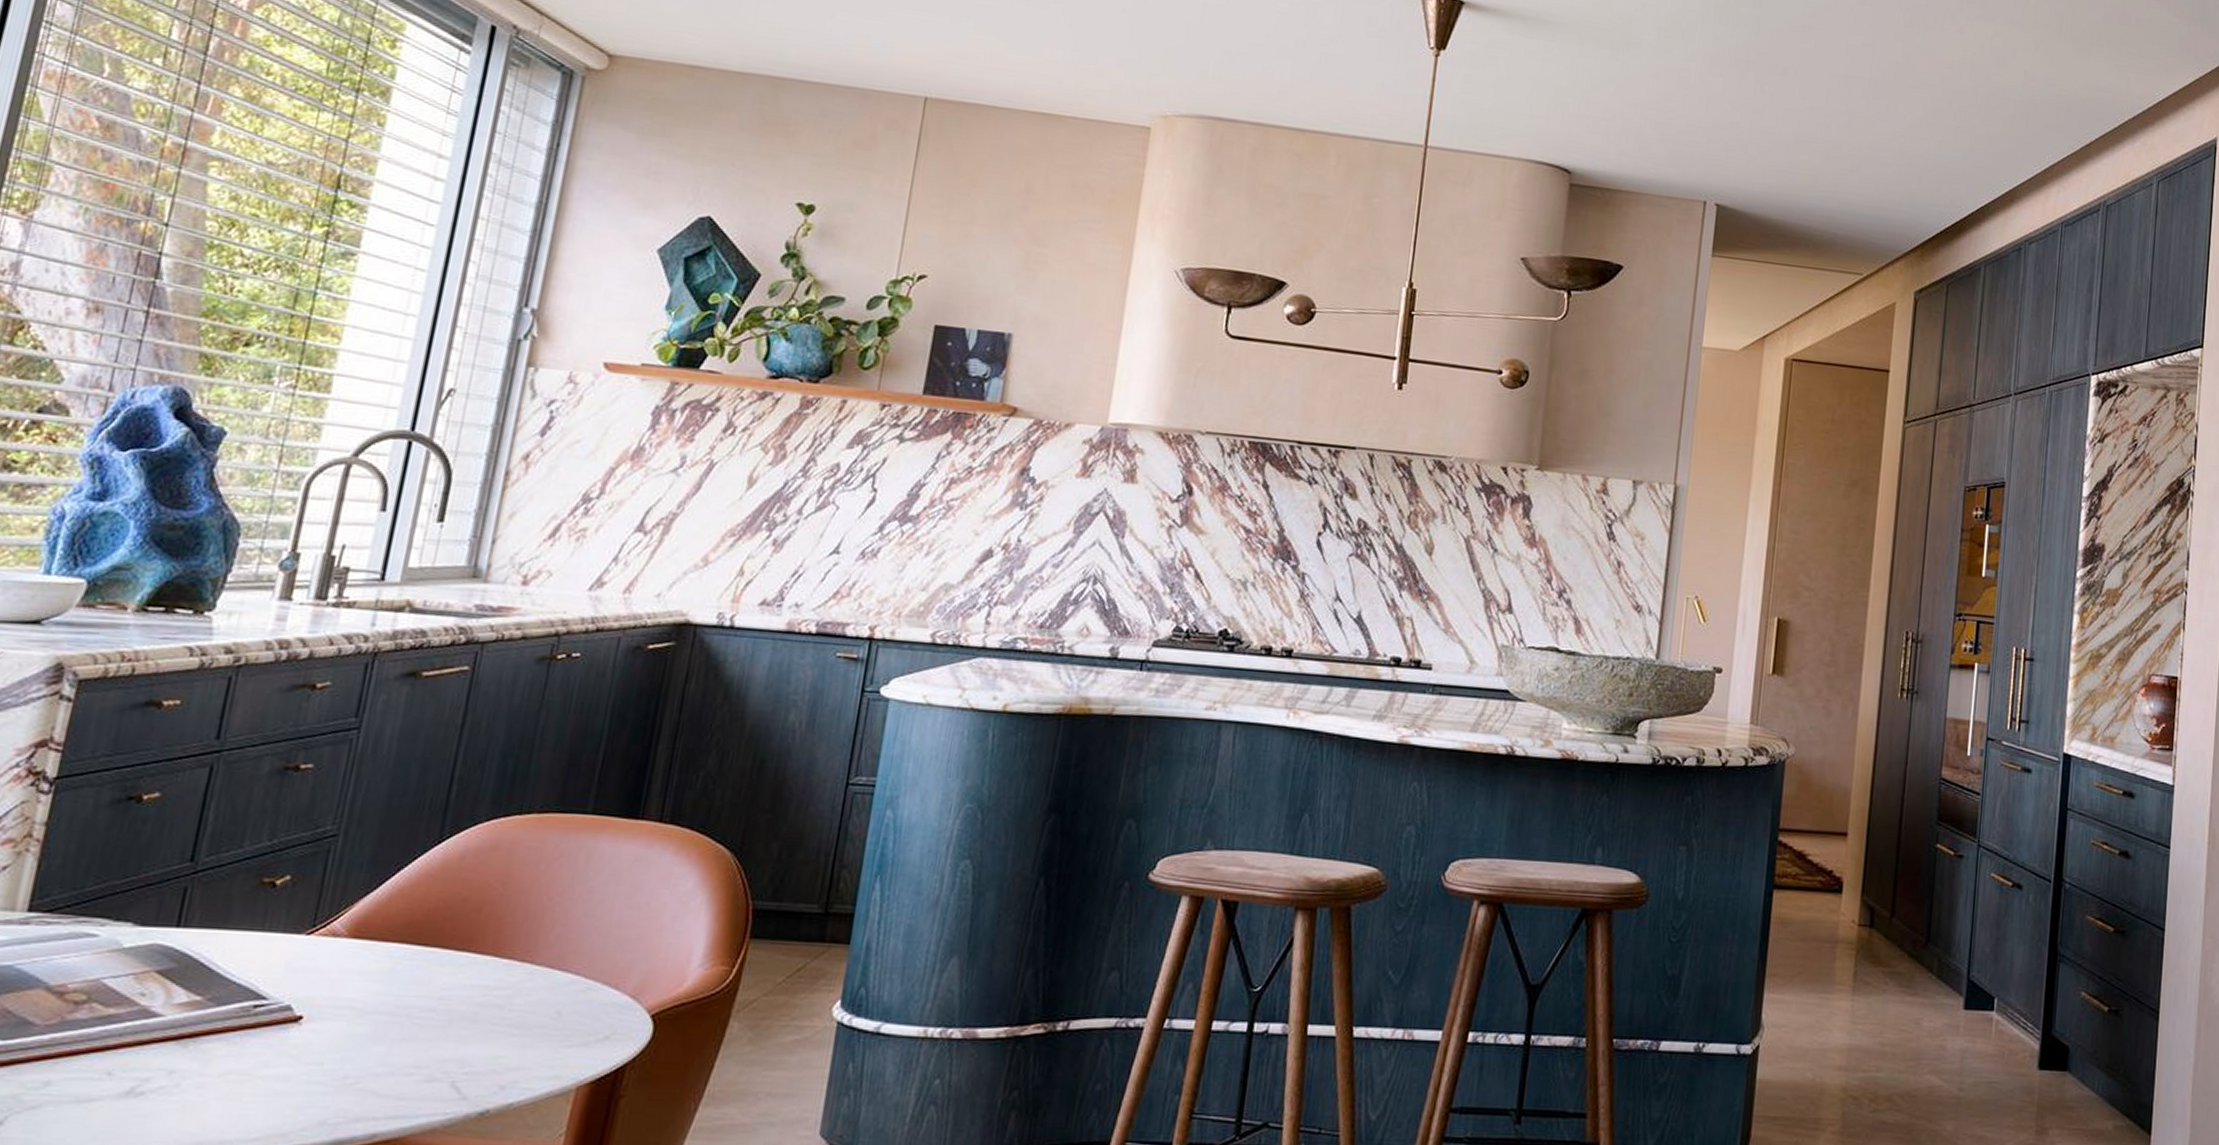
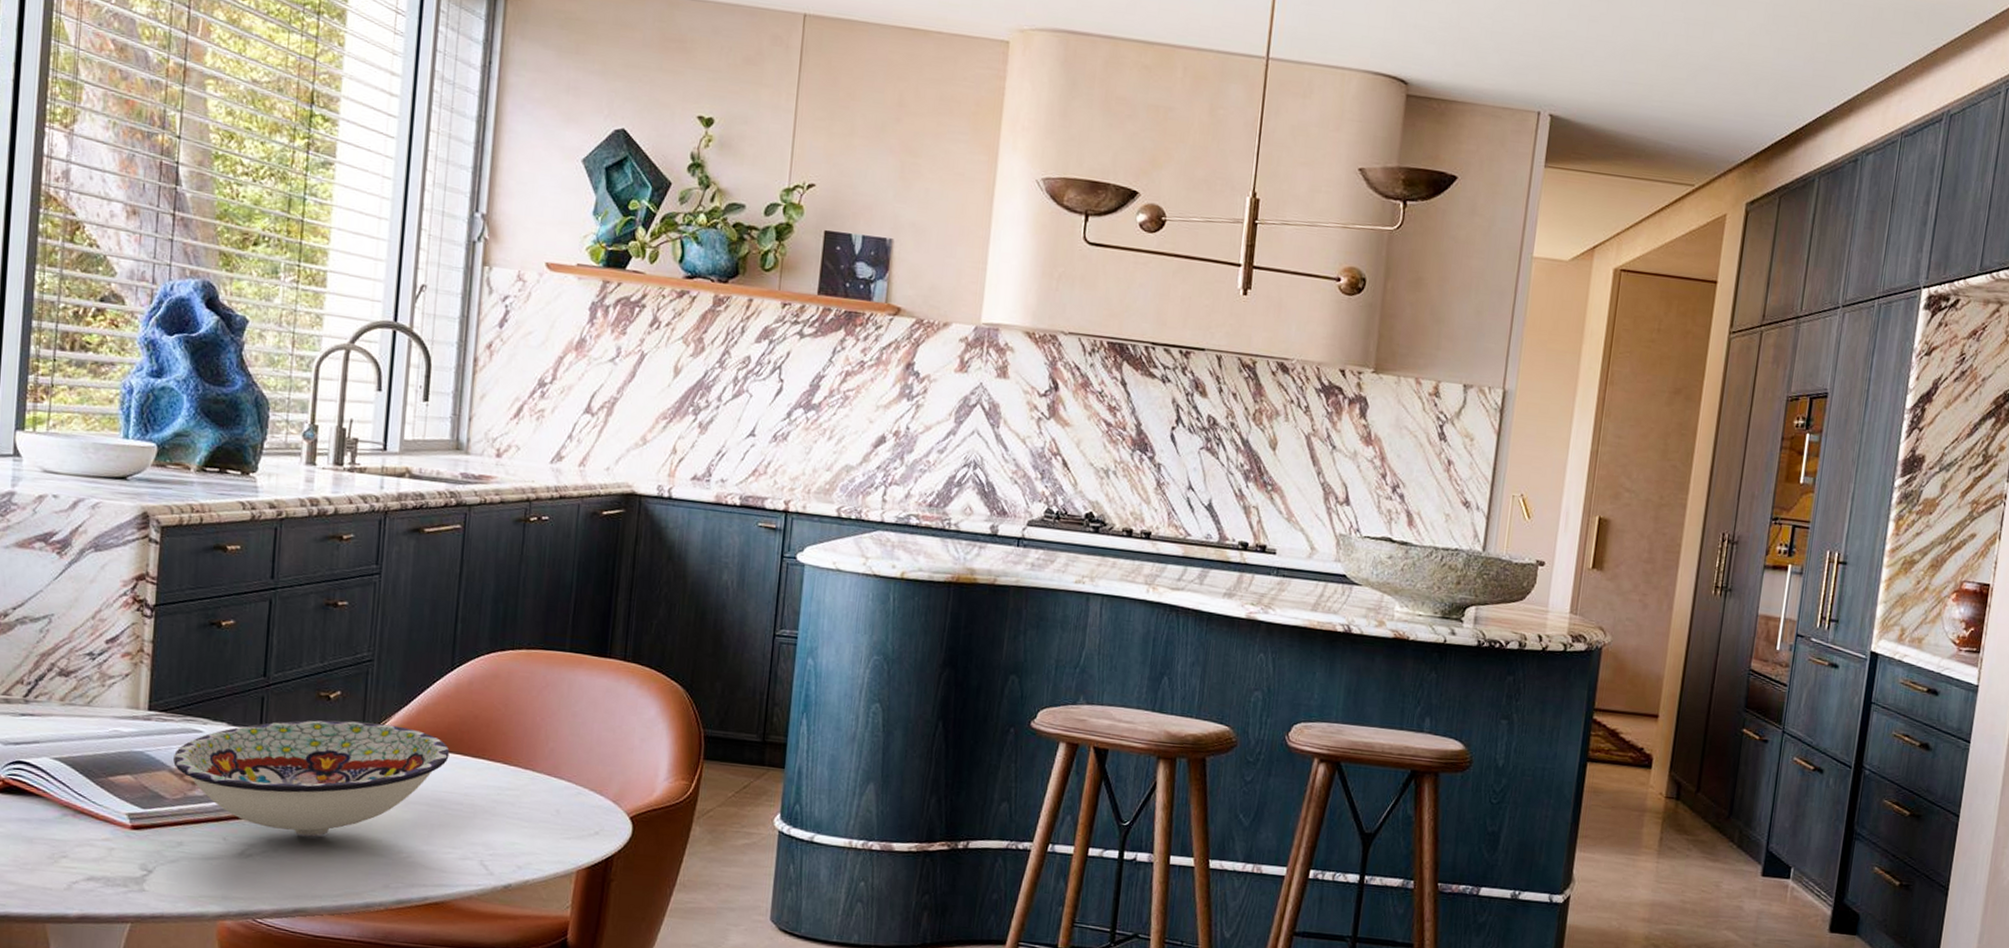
bowl: none [52,912,426,1064] -> present [173,720,450,837]

